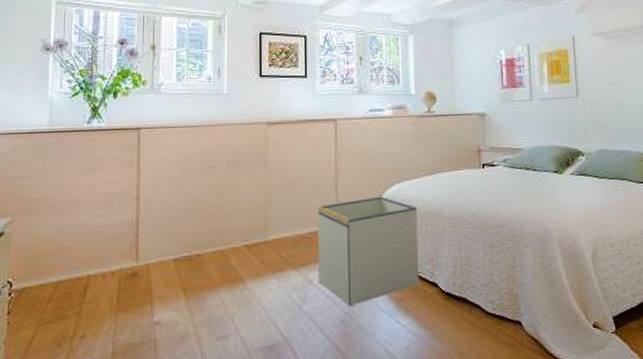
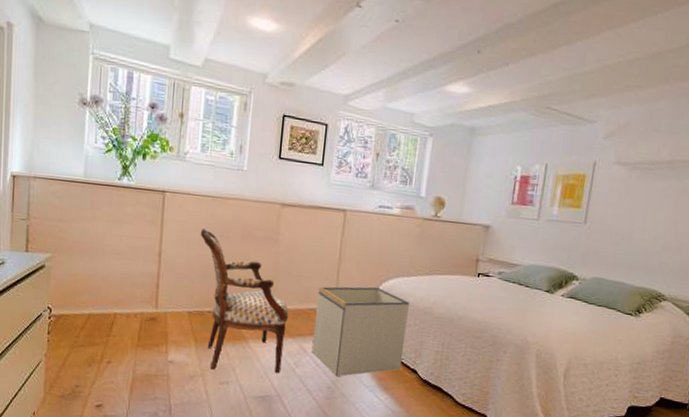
armchair: none [181,162,288,324] -> present [200,229,289,374]

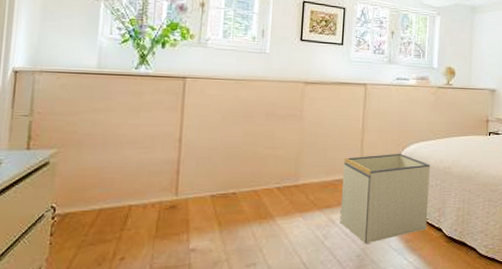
armchair: present [200,229,289,374] -> none [223,111,316,253]

